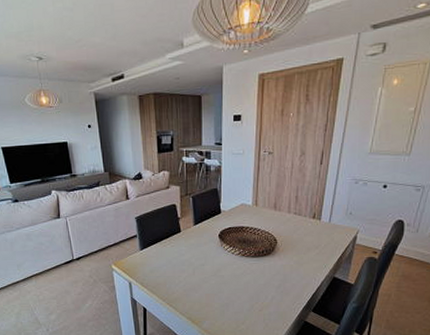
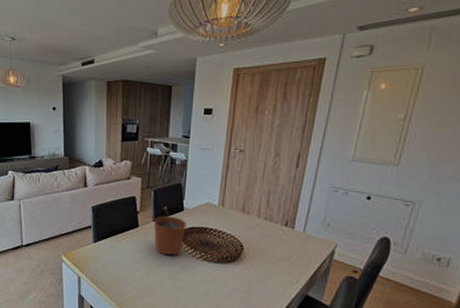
plant pot: none [195,211,225,255] -> present [154,207,187,256]

